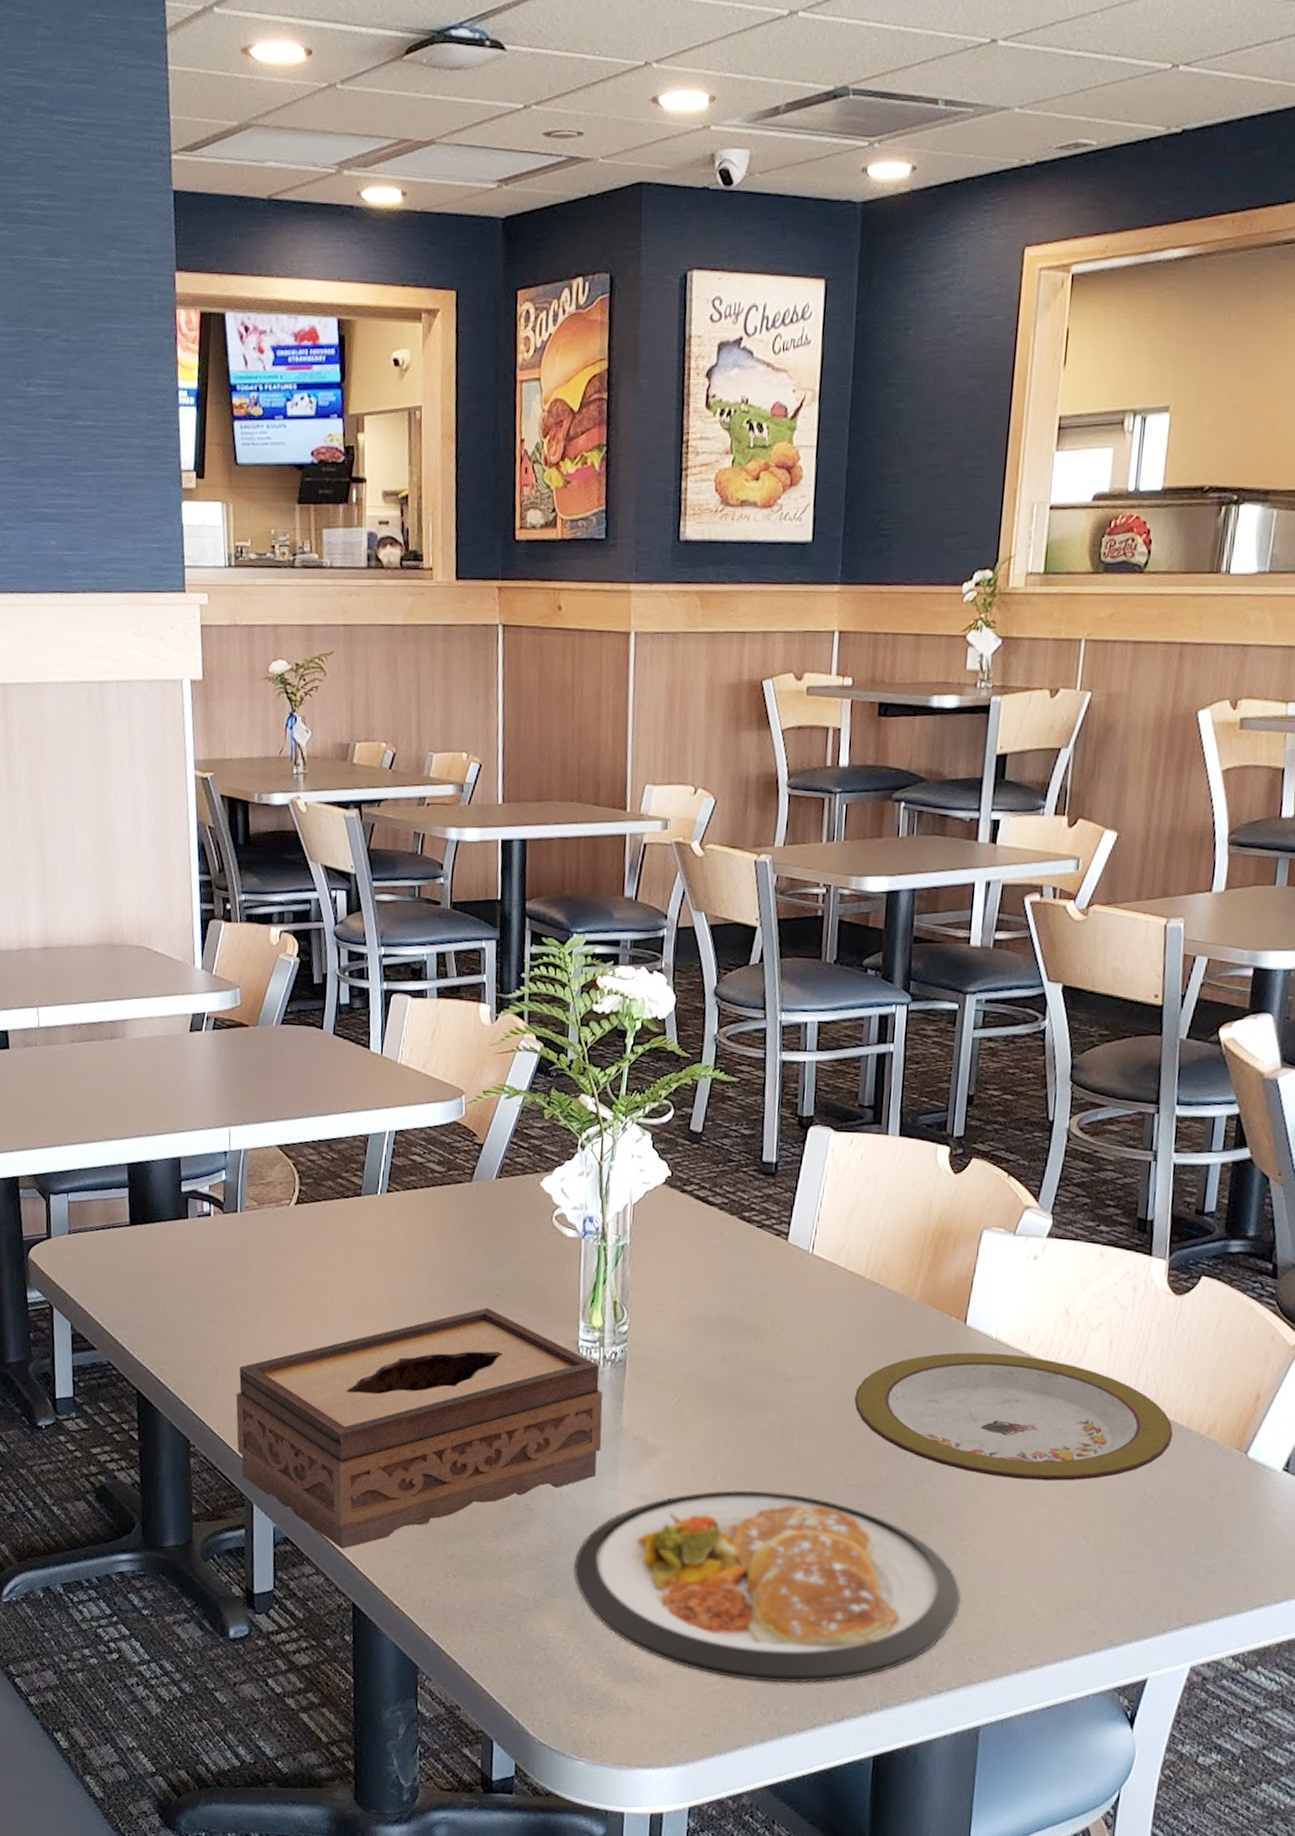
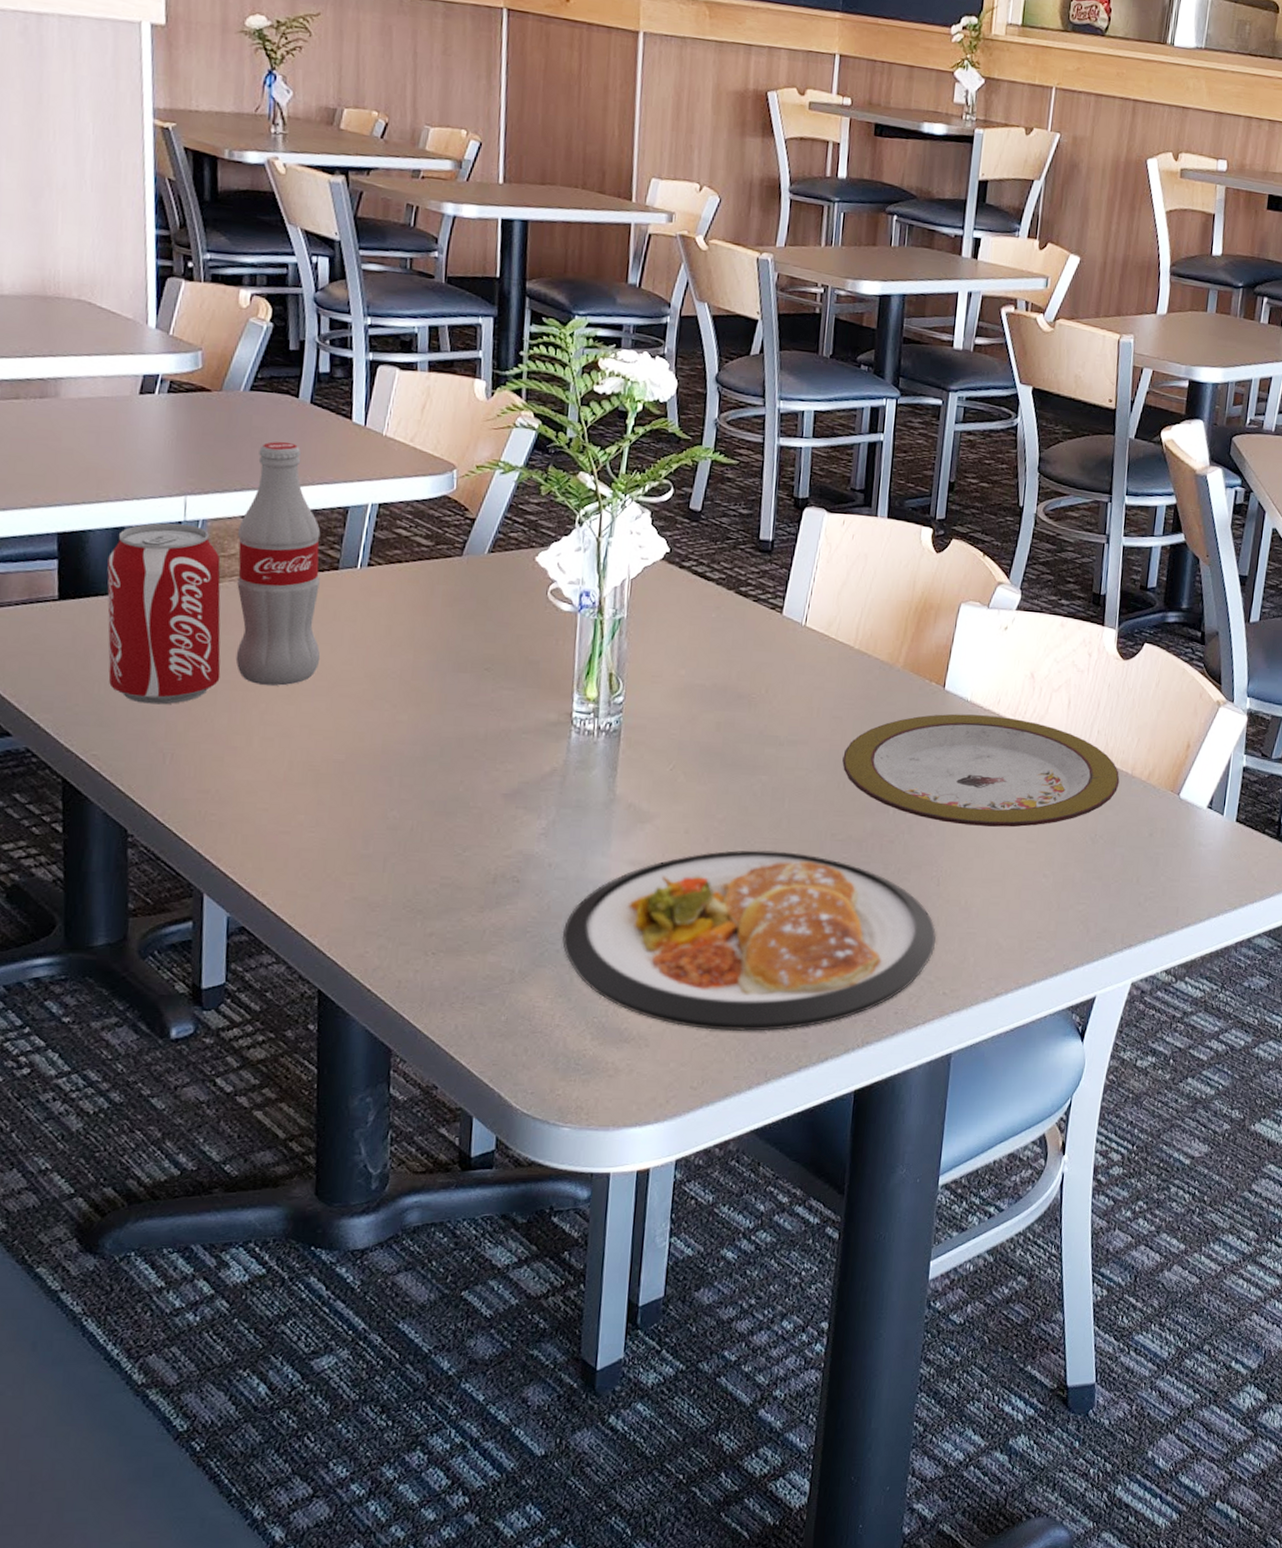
pop: none [167,1072,348,1324] -> present [107,441,321,705]
tissue box: present [236,1308,603,1549] -> none [185,682,596,934]

